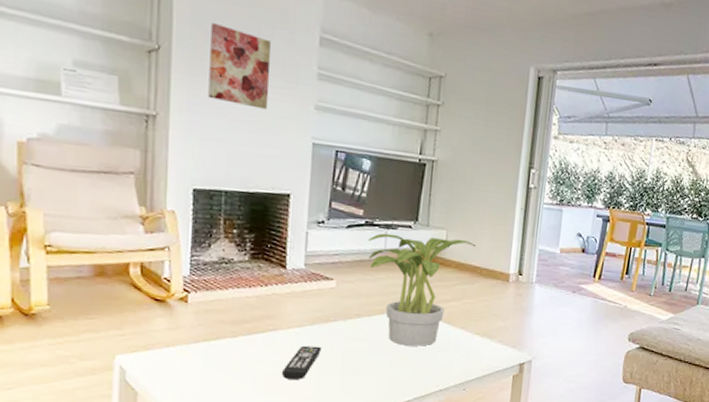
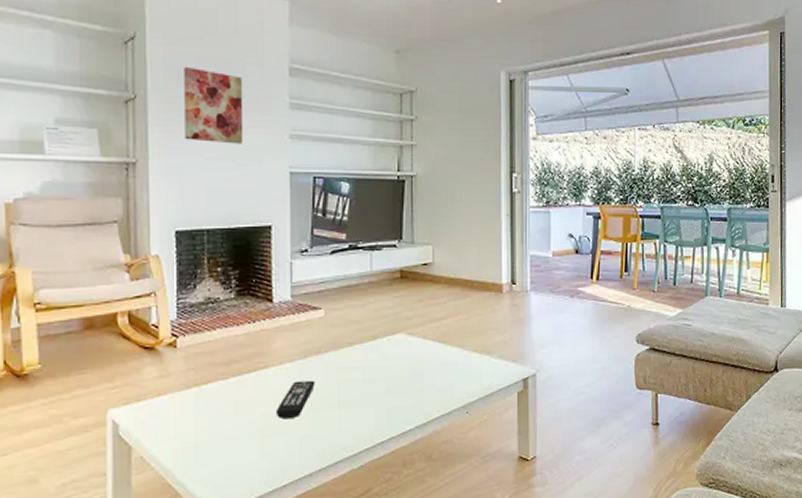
potted plant: present [367,233,476,346] -> none [353,253,464,371]

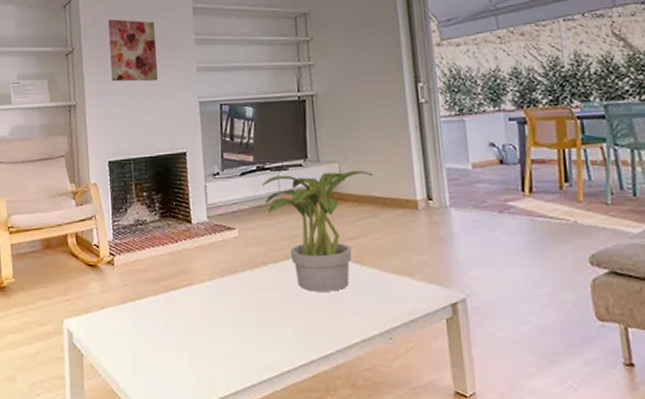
remote control: present [275,380,315,418] -> none [200,299,235,335]
potted plant: none [353,253,464,371] -> present [261,170,373,292]

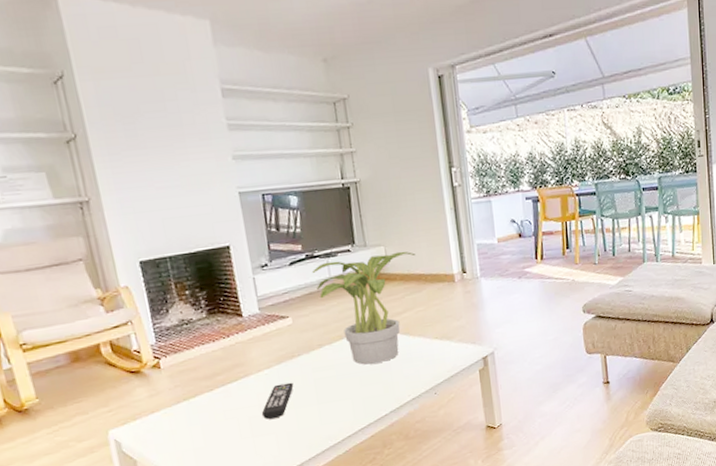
wall art: present [108,18,159,82] -> none [118,99,189,173]
remote control: none [200,299,235,335] -> present [261,382,294,419]

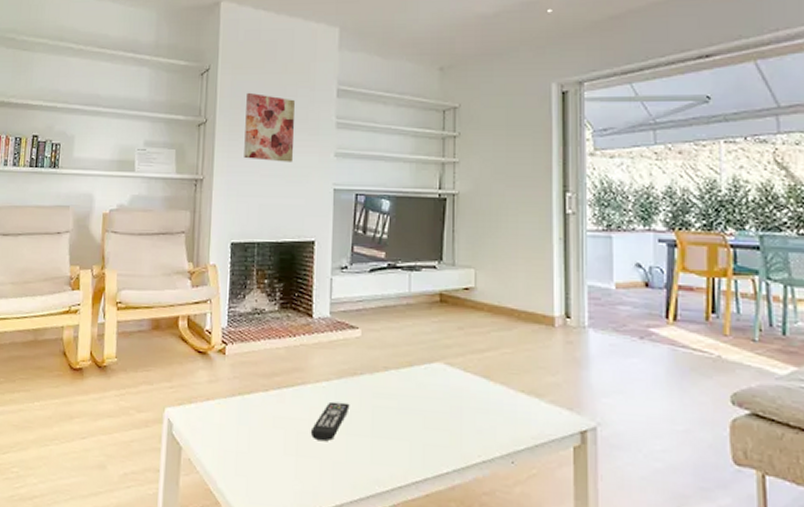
wall art: none [118,99,189,173] -> present [244,92,295,162]
potted plant: present [311,251,415,365] -> none [391,276,510,406]

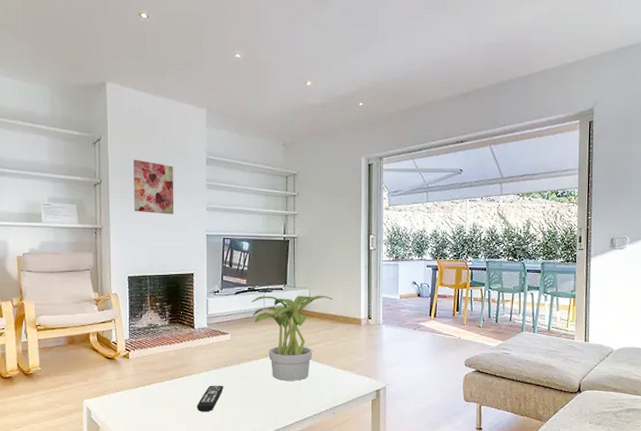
potted plant: none [391,276,510,406] -> present [251,295,332,381]

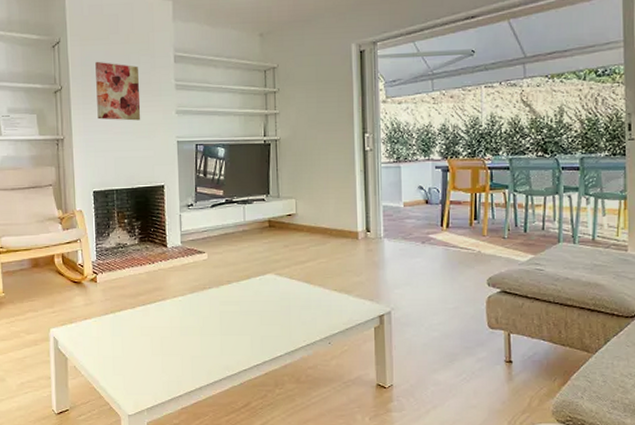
remote control: present [196,385,224,411] -> none [172,311,202,341]
potted plant: present [251,295,332,381] -> none [229,205,323,305]

